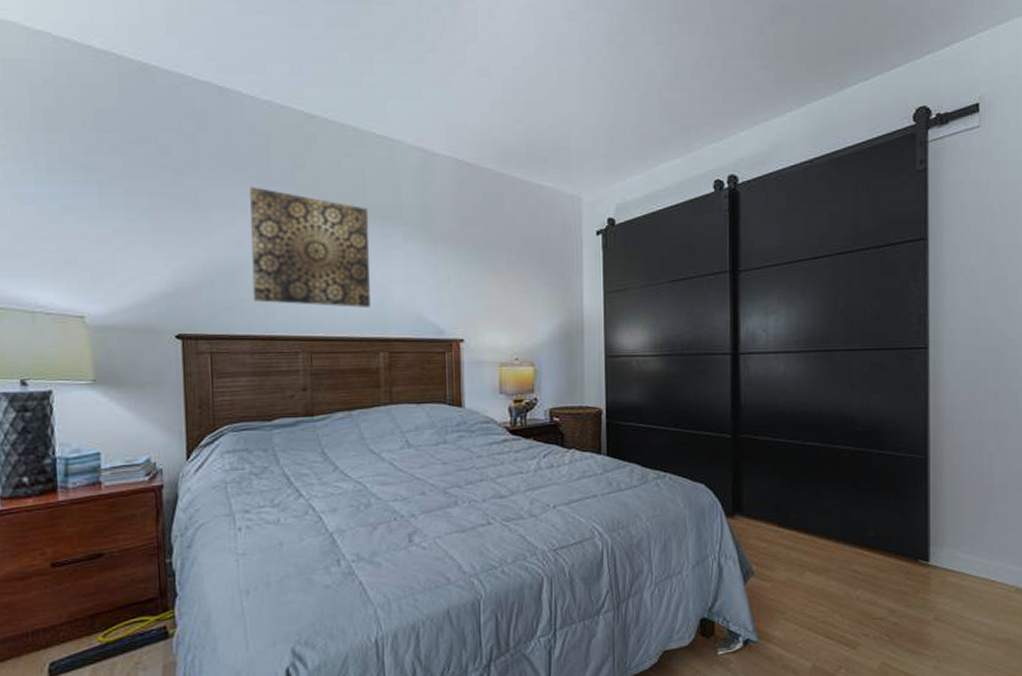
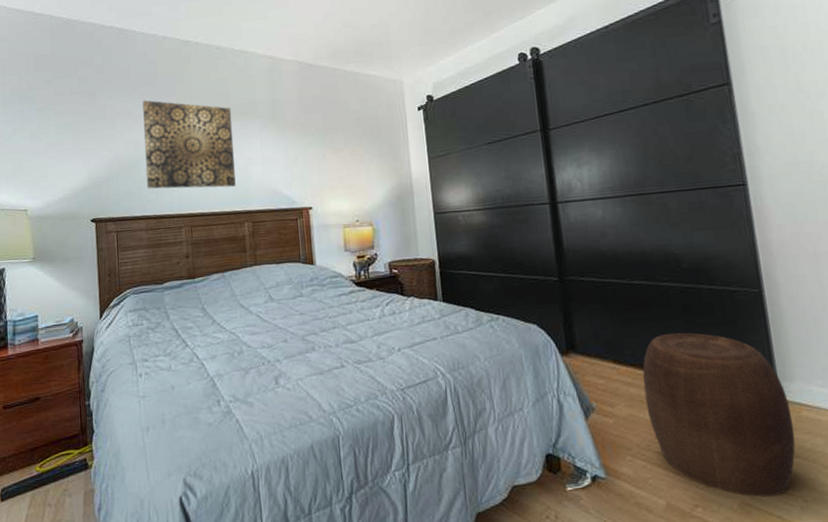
stool: none [804,497,938,658] -> present [642,332,796,497]

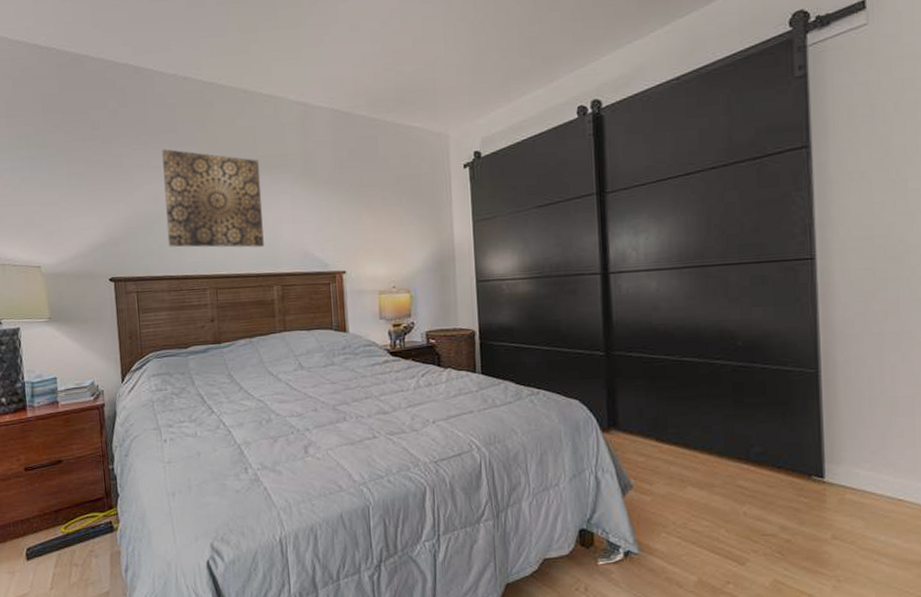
stool: present [642,332,796,497] -> none [685,412,836,576]

